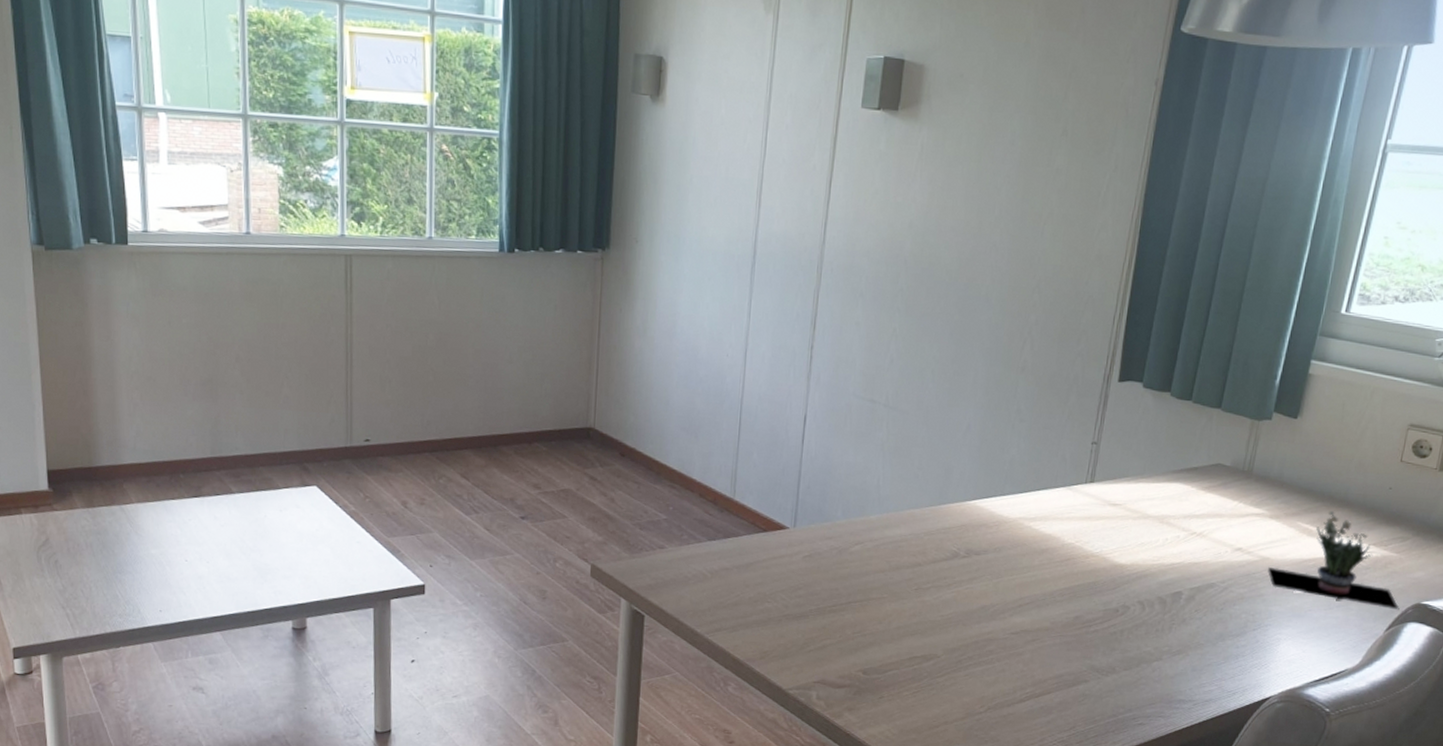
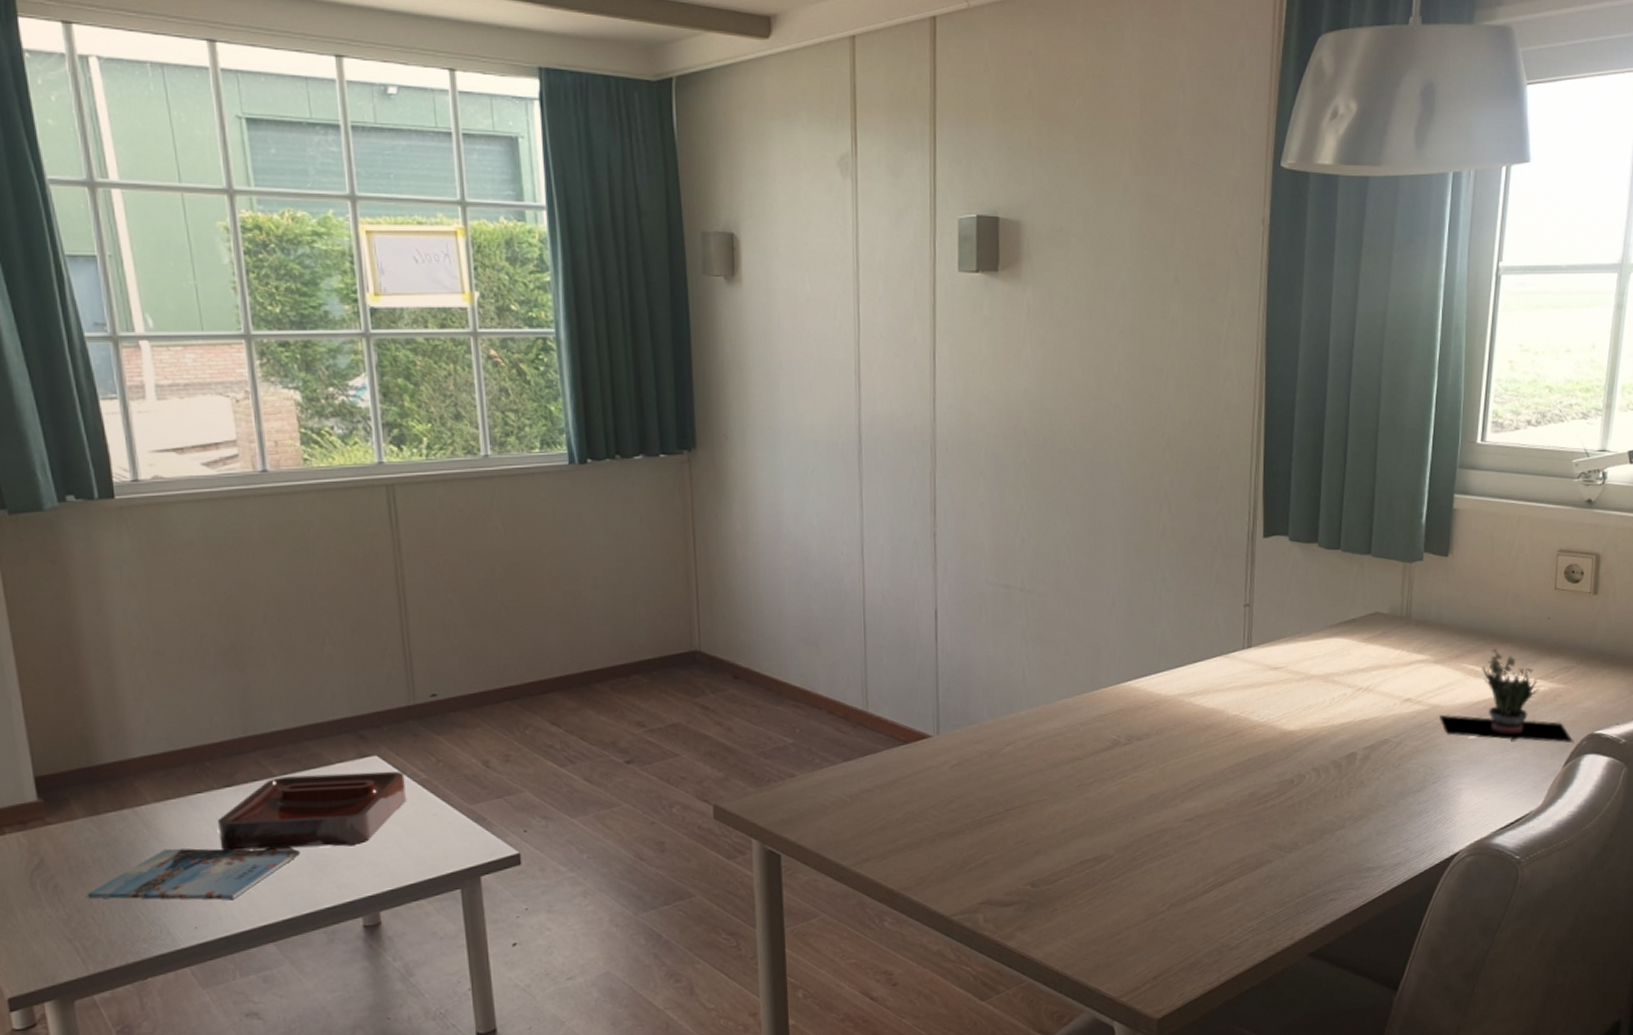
magazine: none [80,542,248,592] -> present [87,848,300,900]
decorative tray: none [184,494,337,559] -> present [217,771,407,852]

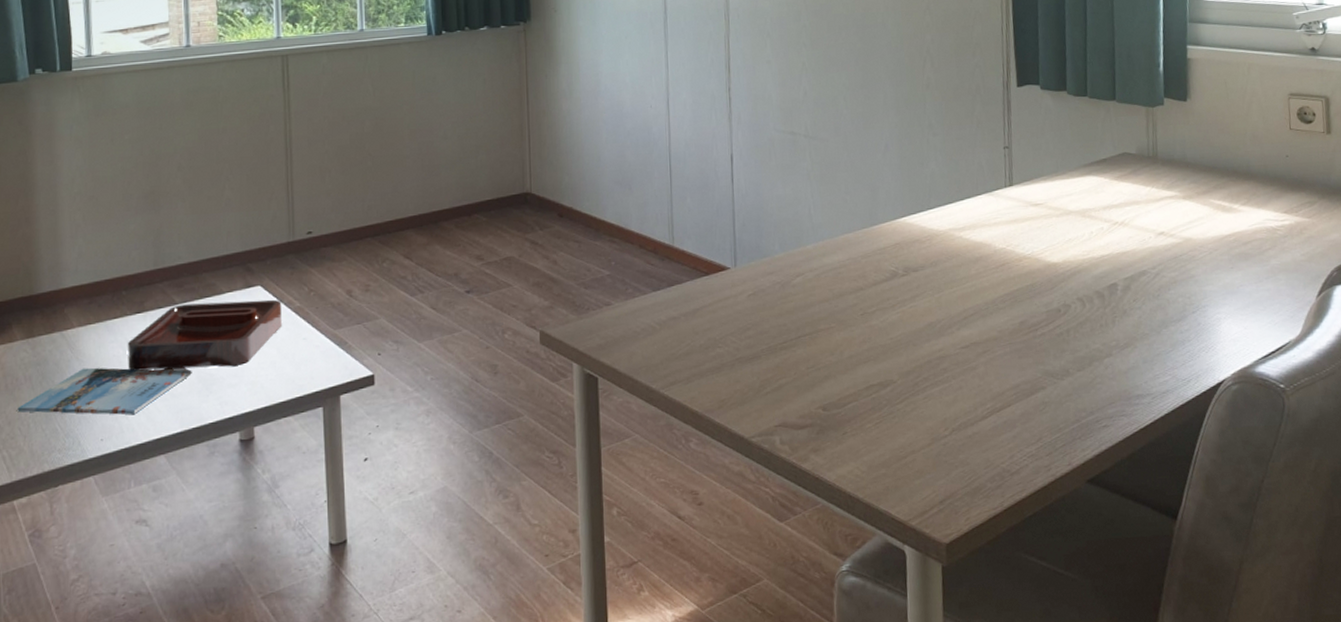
potted flower: present [1440,648,1574,744] -> none [1193,185,1325,275]

